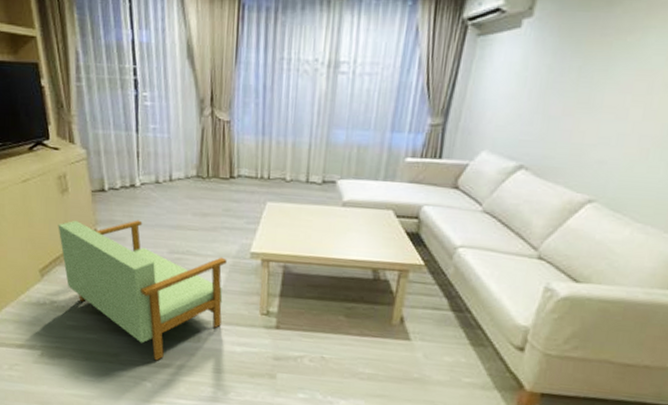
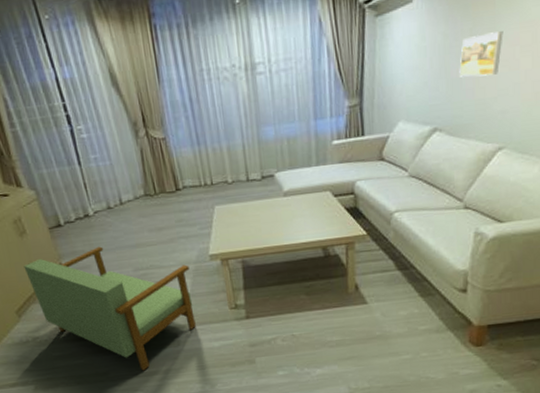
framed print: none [558,74,616,120] -> present [459,31,503,77]

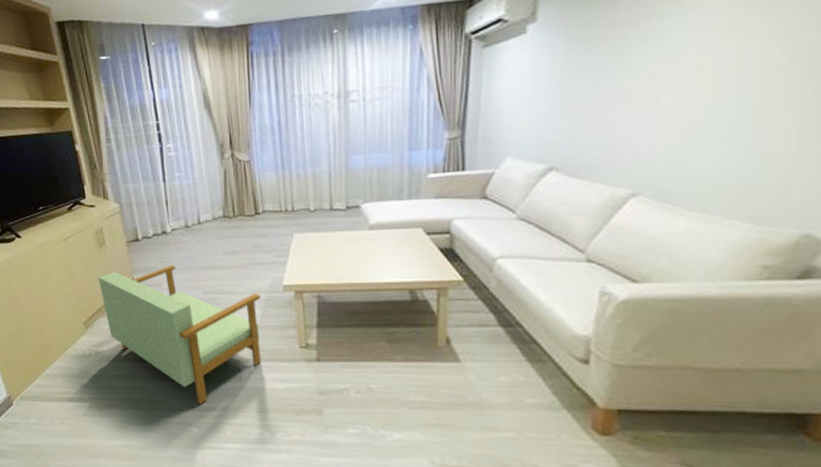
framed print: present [459,31,503,77] -> none [581,65,637,113]

